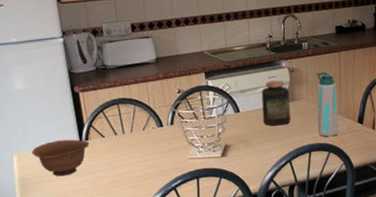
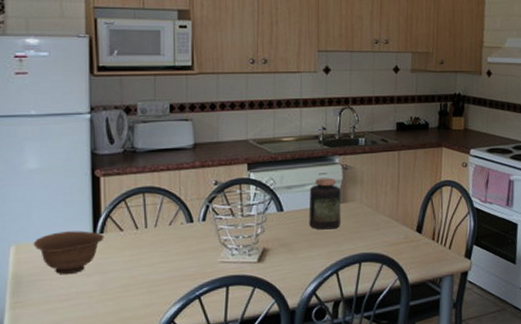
water bottle: present [317,71,339,137] -> none [370,171,395,246]

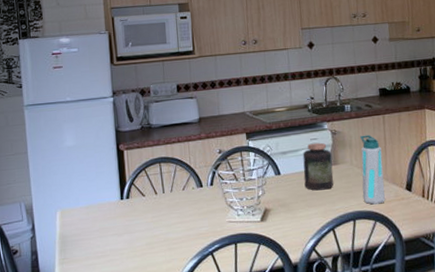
bowl: present [33,230,104,275] -> none [74,197,130,235]
water bottle: none [370,171,395,246] -> present [360,135,385,205]

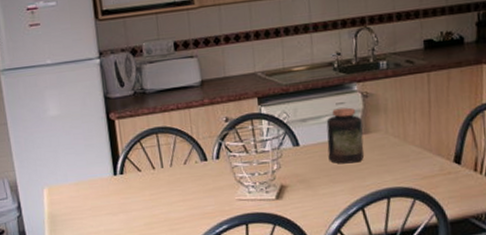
water bottle: present [360,135,385,205] -> none [398,97,428,180]

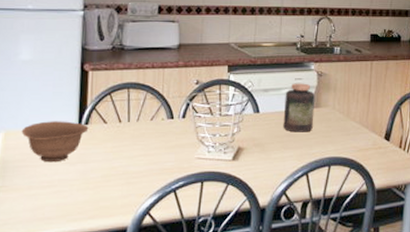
bowl: none [62,172,125,214] -> present [21,121,89,163]

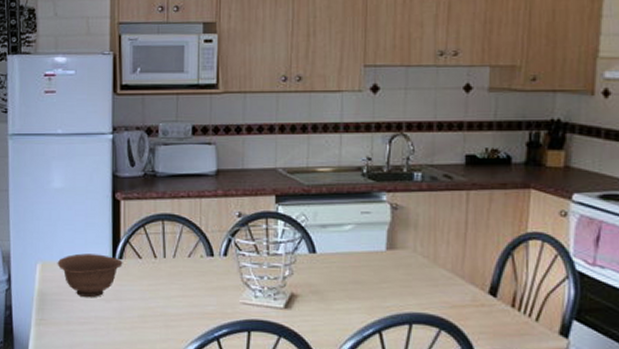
jar: present [283,83,316,132] -> none [347,217,389,280]

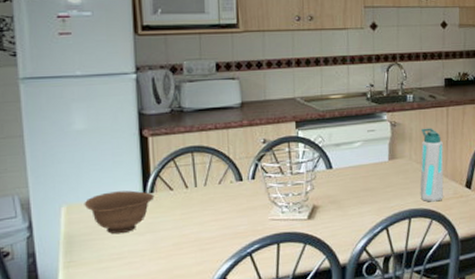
water bottle: none [425,215,460,308] -> present [420,128,444,202]

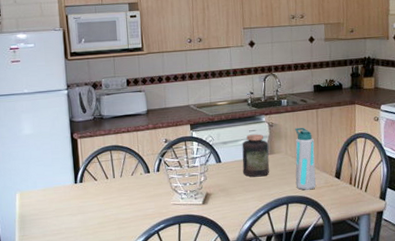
bowl: present [84,190,155,234] -> none [32,181,83,215]
jar: none [358,134,391,187] -> present [242,134,270,177]

